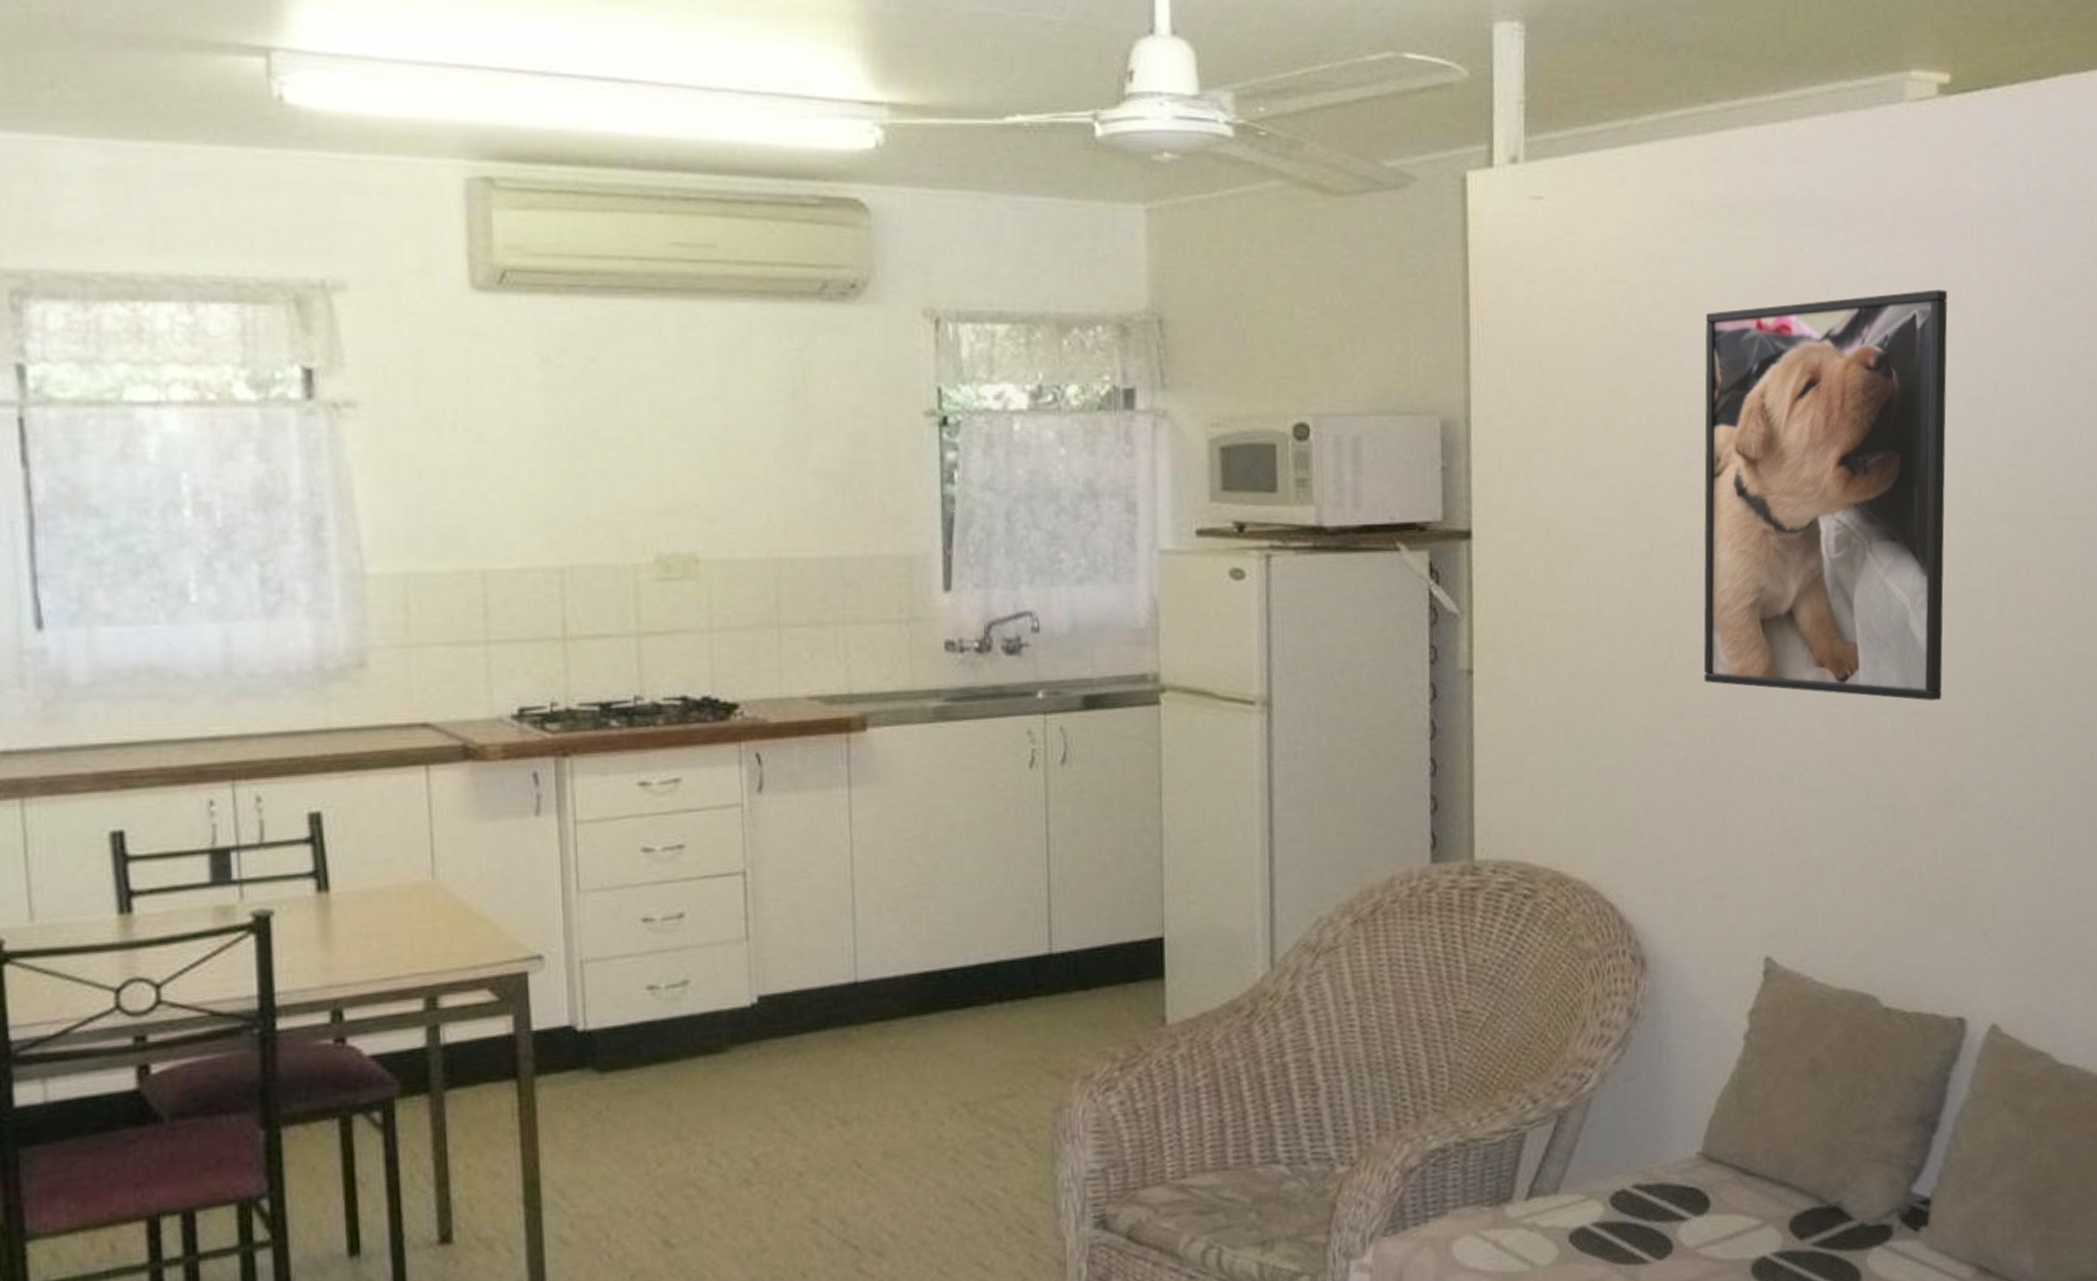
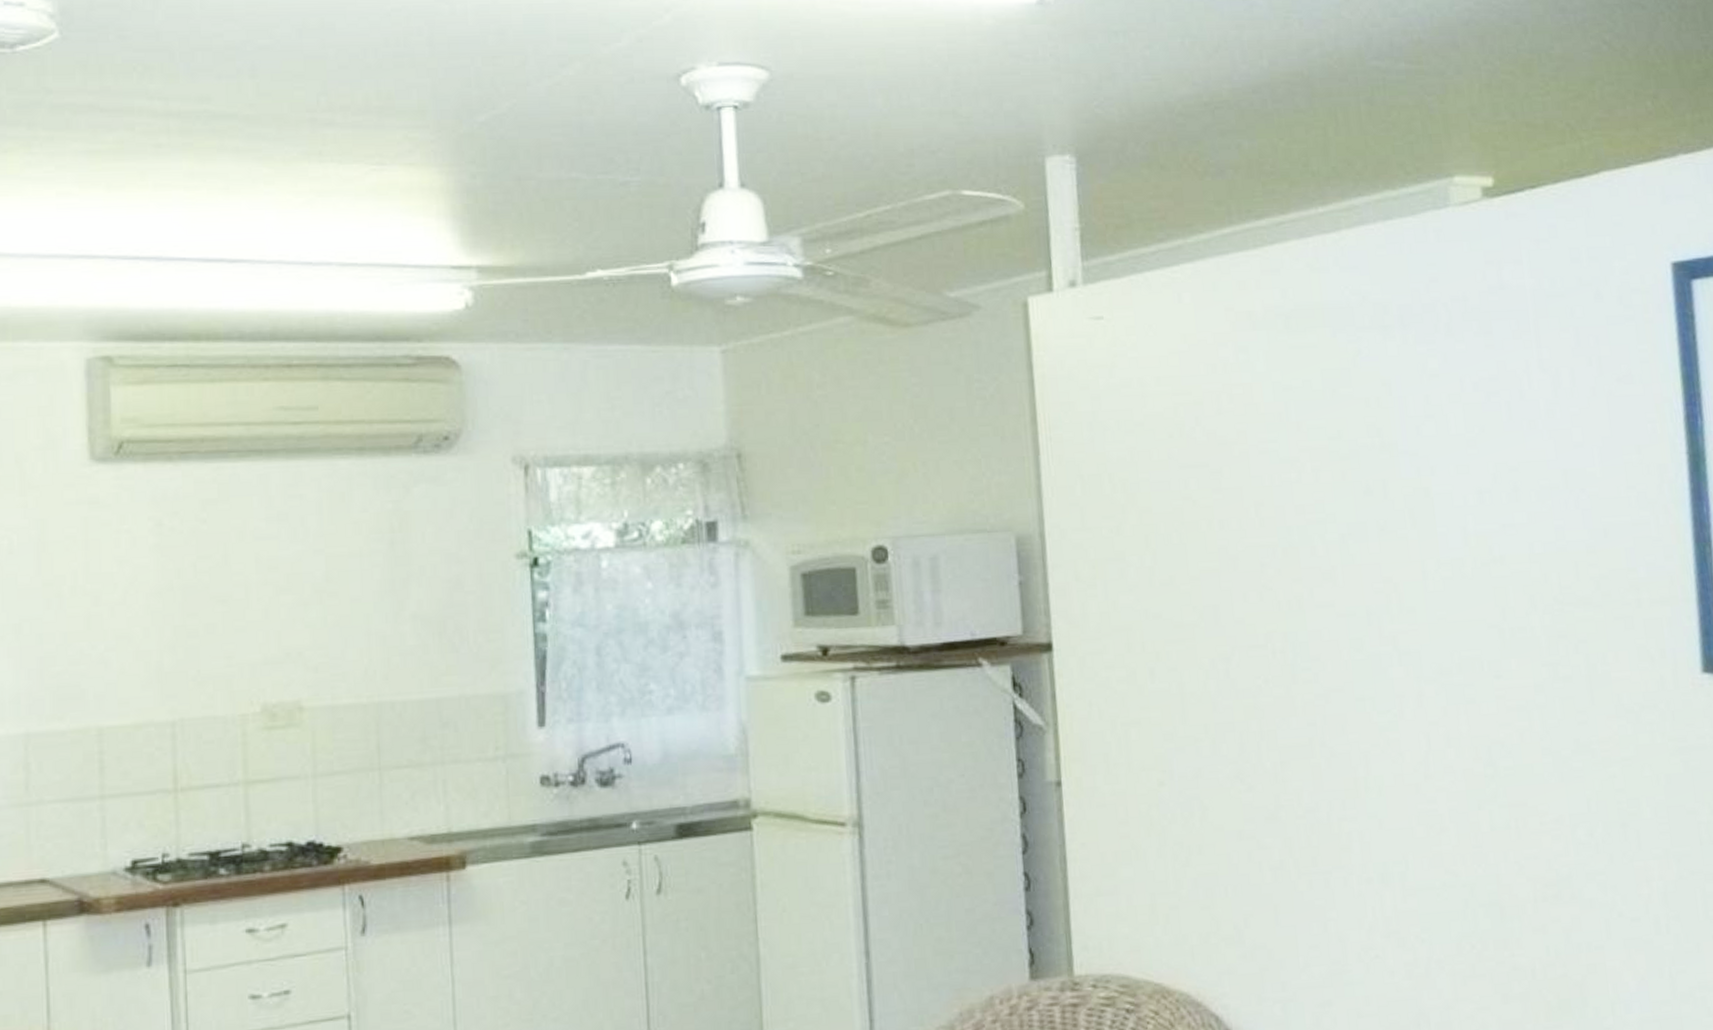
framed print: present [1703,289,1948,701] -> none [1270,383,1540,793]

